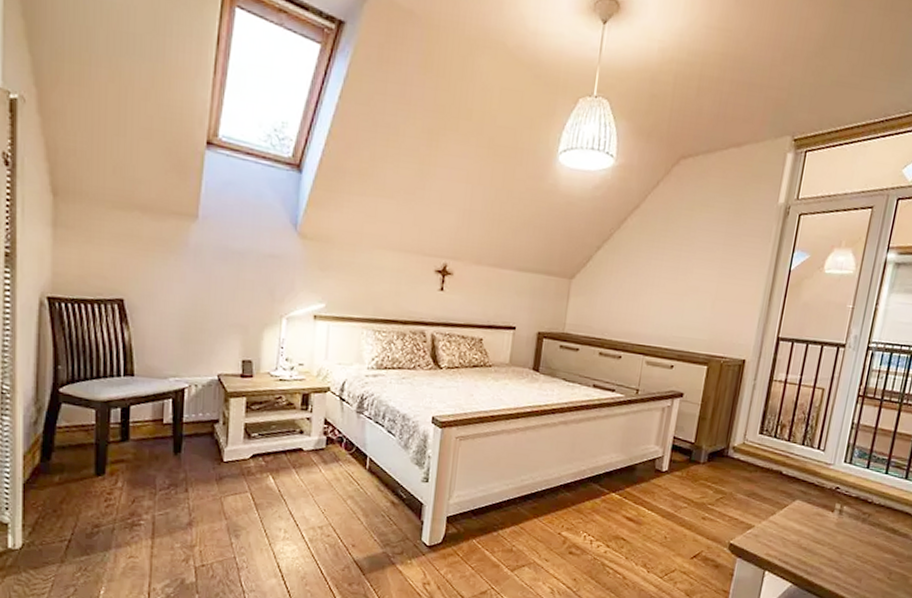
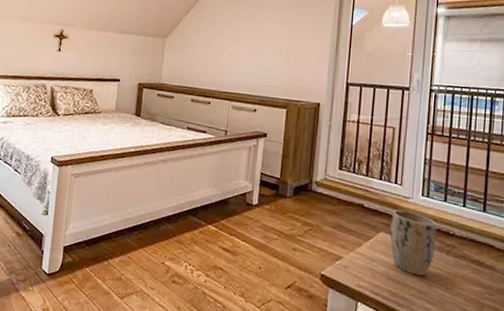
plant pot: none [805,476,856,545] -> present [390,209,437,276]

